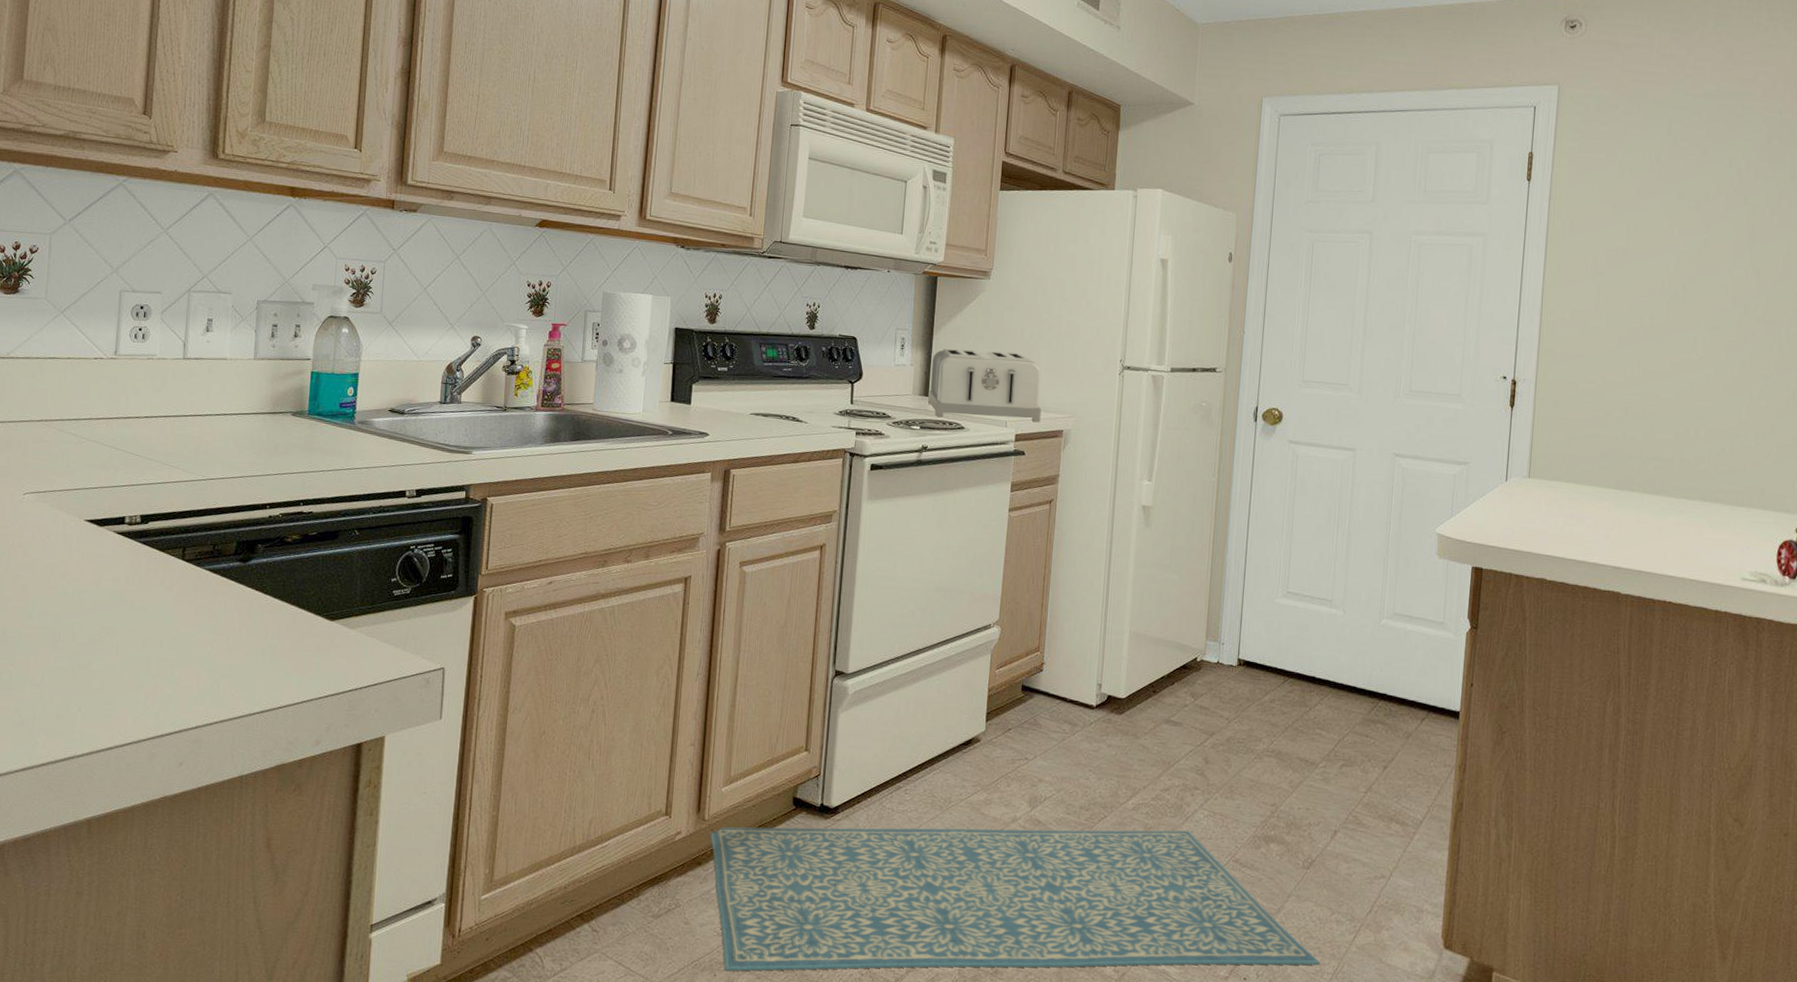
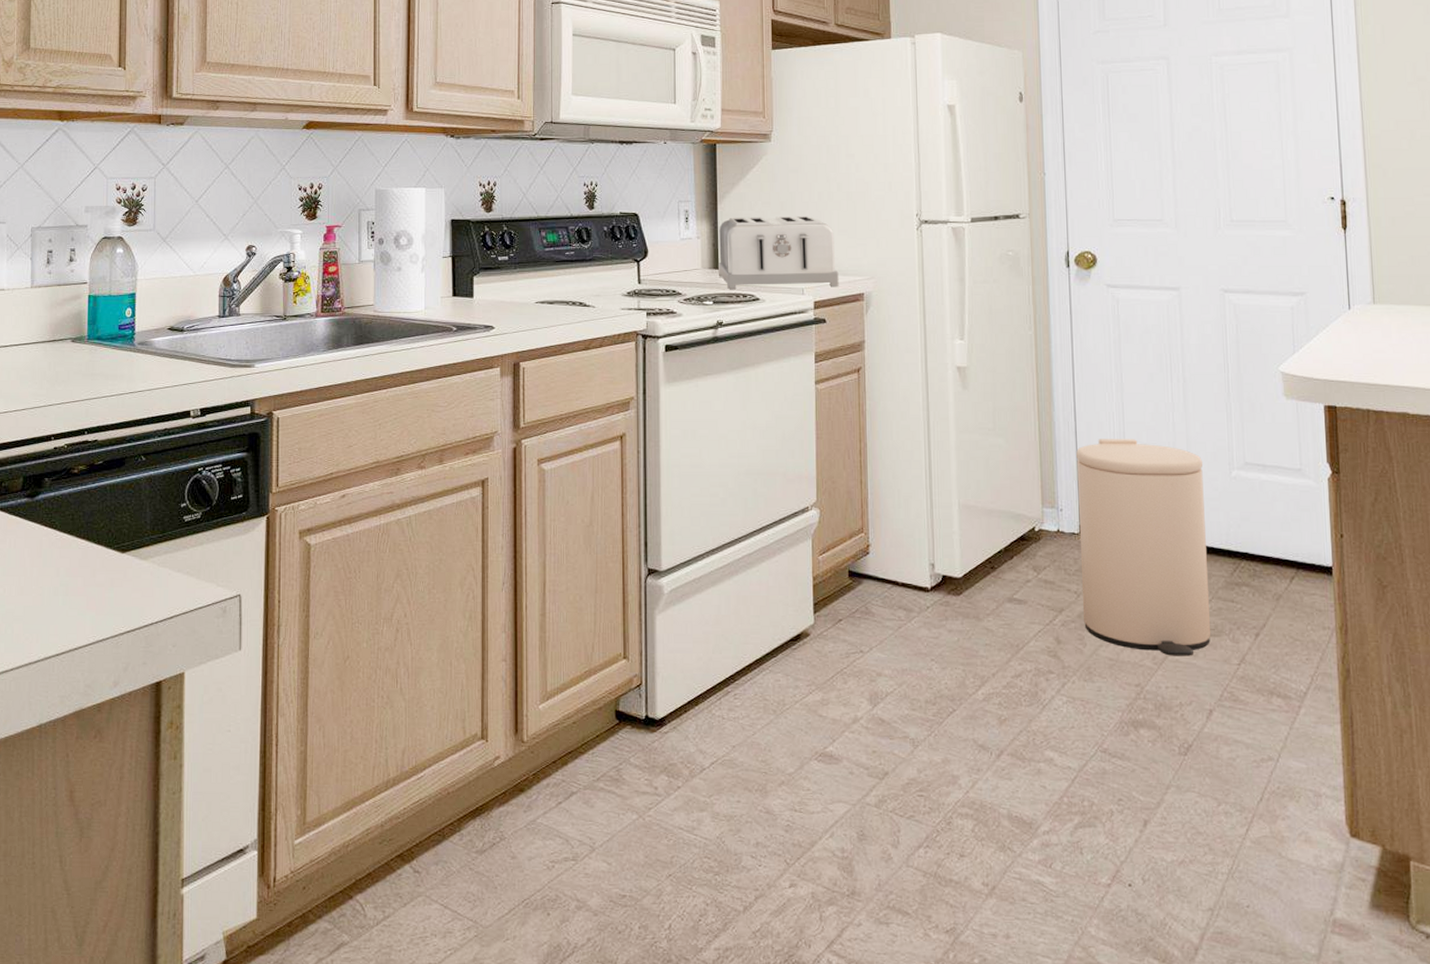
rug: present [710,826,1321,972] -> none [530,721,1213,909]
pedal bin: none [1231,582,1356,783] -> present [1076,439,1211,656]

